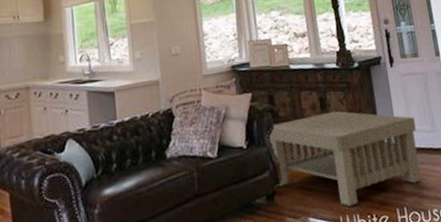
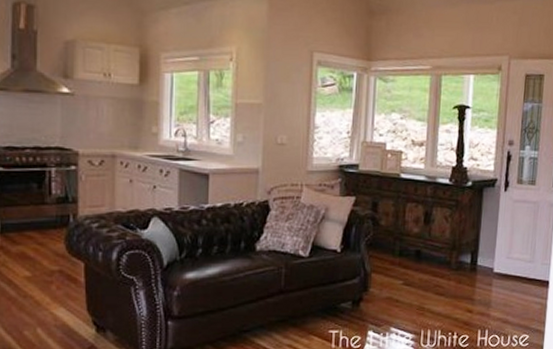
coffee table: present [268,111,421,206] -> none [364,227,516,322]

